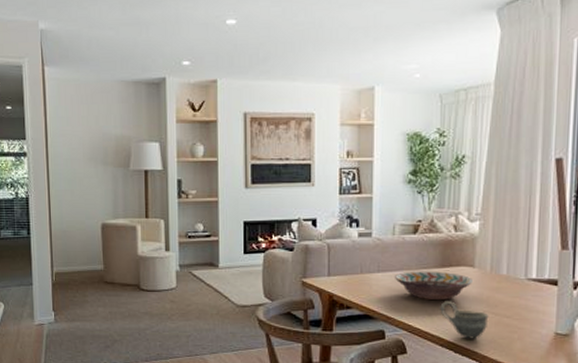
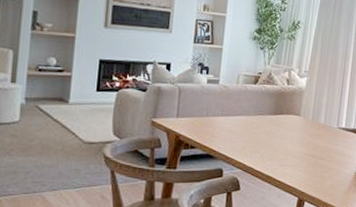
decorative bowl: present [394,271,473,301] -> none [235,116,298,144]
cup: present [440,301,489,339] -> none [270,144,308,178]

